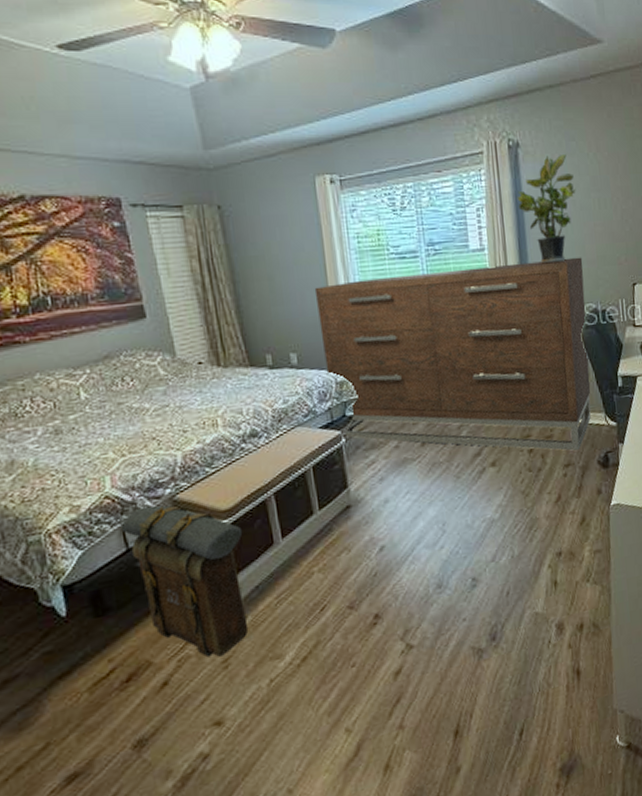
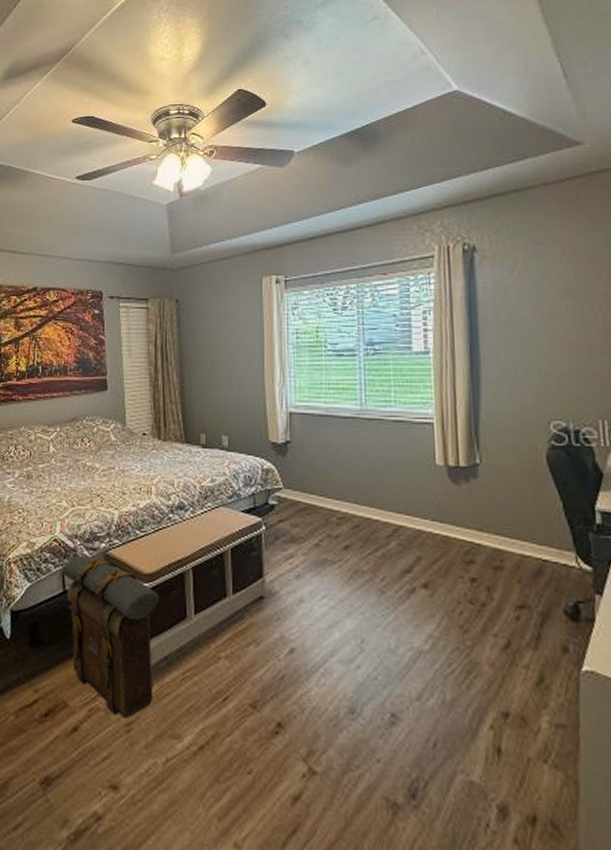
dresser: present [314,257,591,451] -> none [251,368,557,593]
potted plant: present [517,153,576,264] -> none [470,257,544,373]

